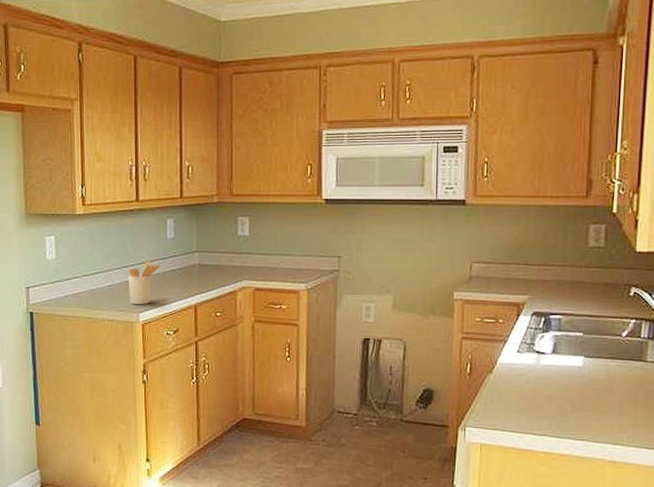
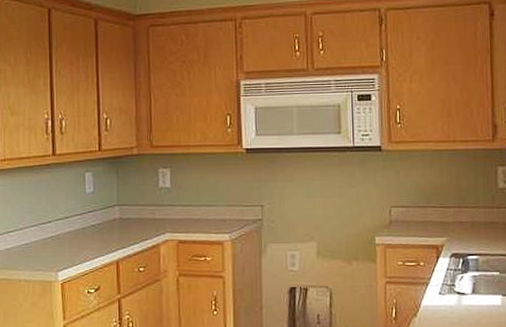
utensil holder: present [128,261,160,304] -> none [45,217,79,262]

